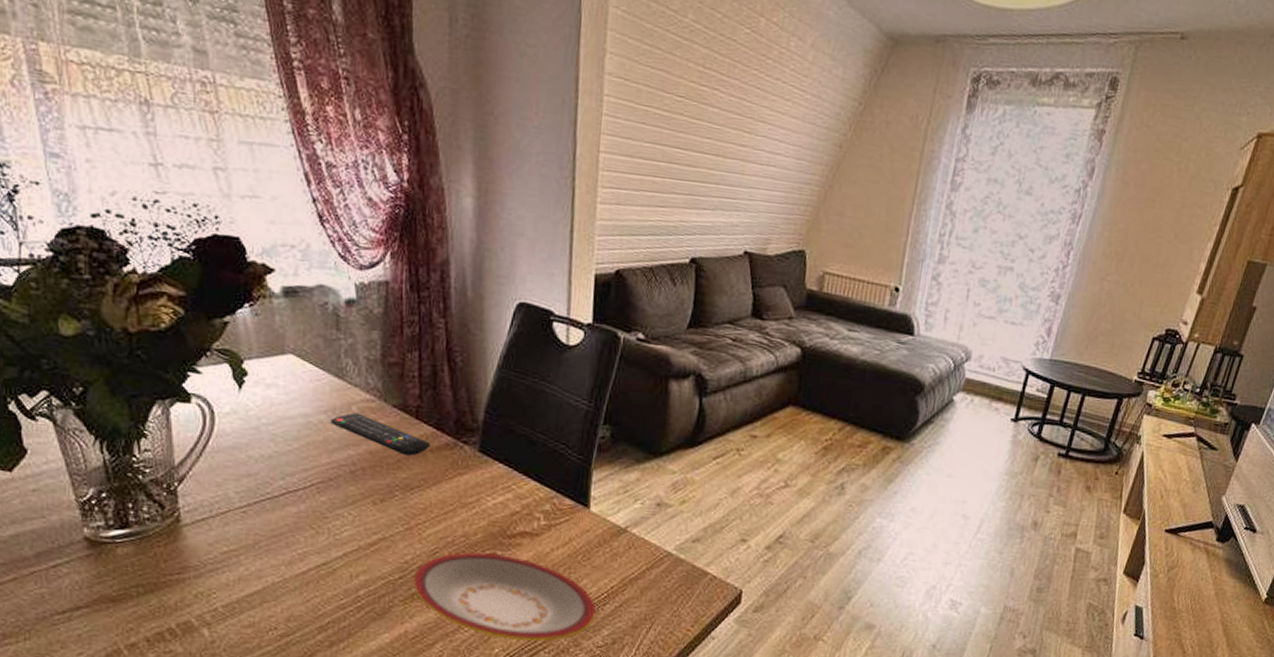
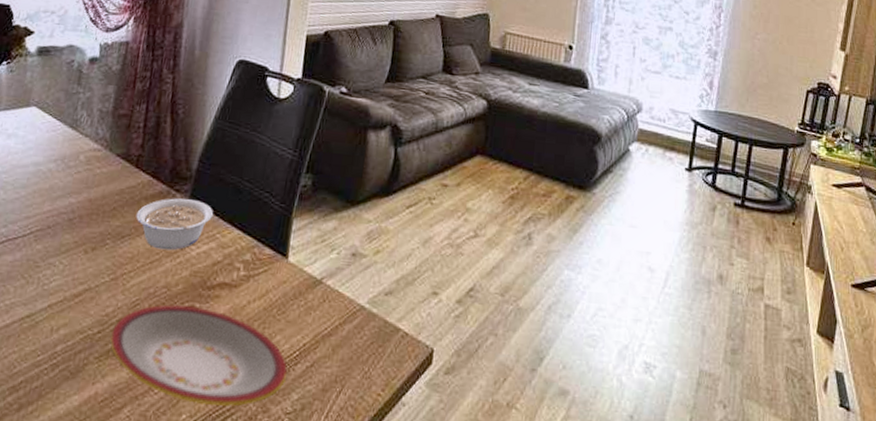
remote control: present [330,413,431,456] -> none [58,161,146,204]
legume: none [423,450,507,502] -> present [136,198,214,251]

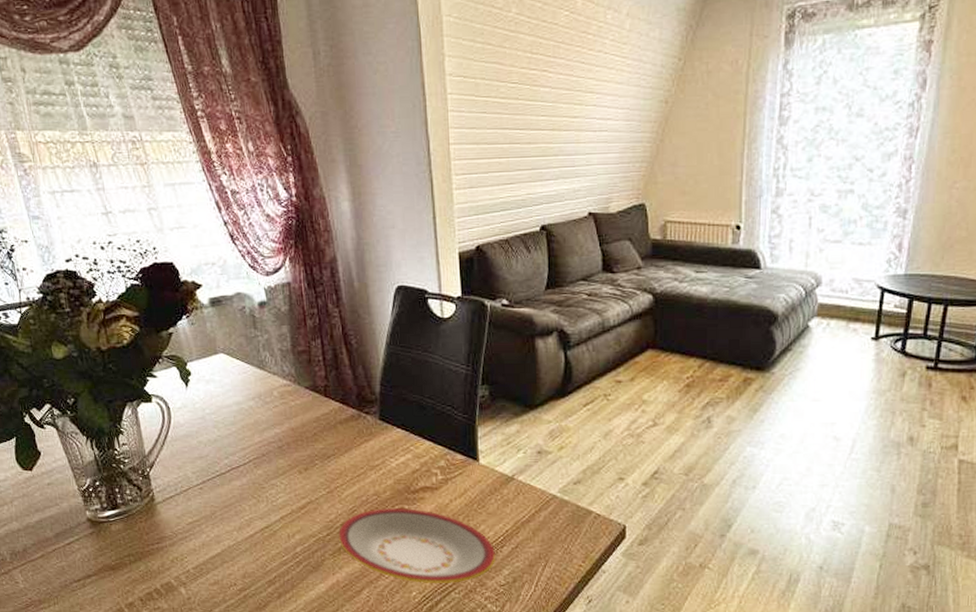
legume: present [136,198,214,251] -> none [335,419,404,464]

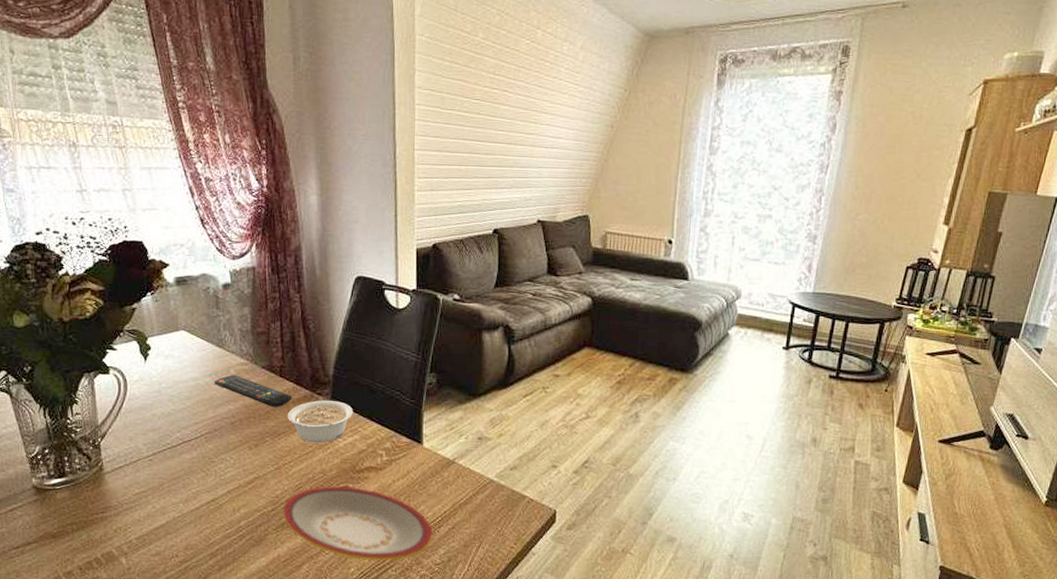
remote control: none [257,397,339,429] -> present [214,374,292,407]
legume: none [335,419,404,464] -> present [287,400,354,443]

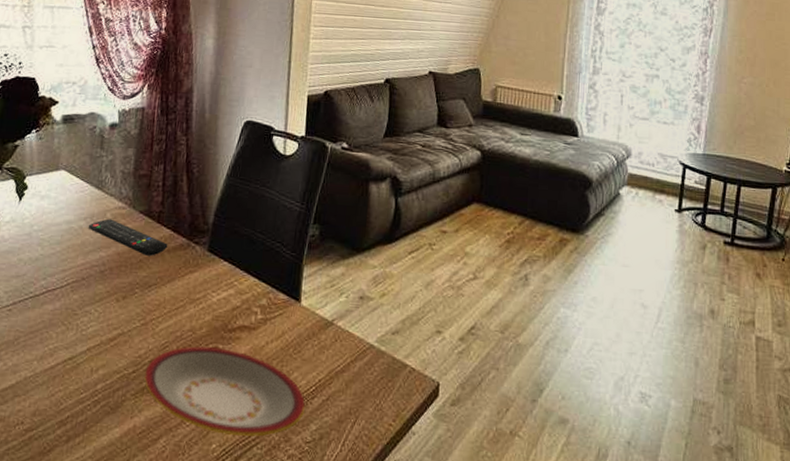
legume: present [287,400,354,443] -> none [160,250,231,298]

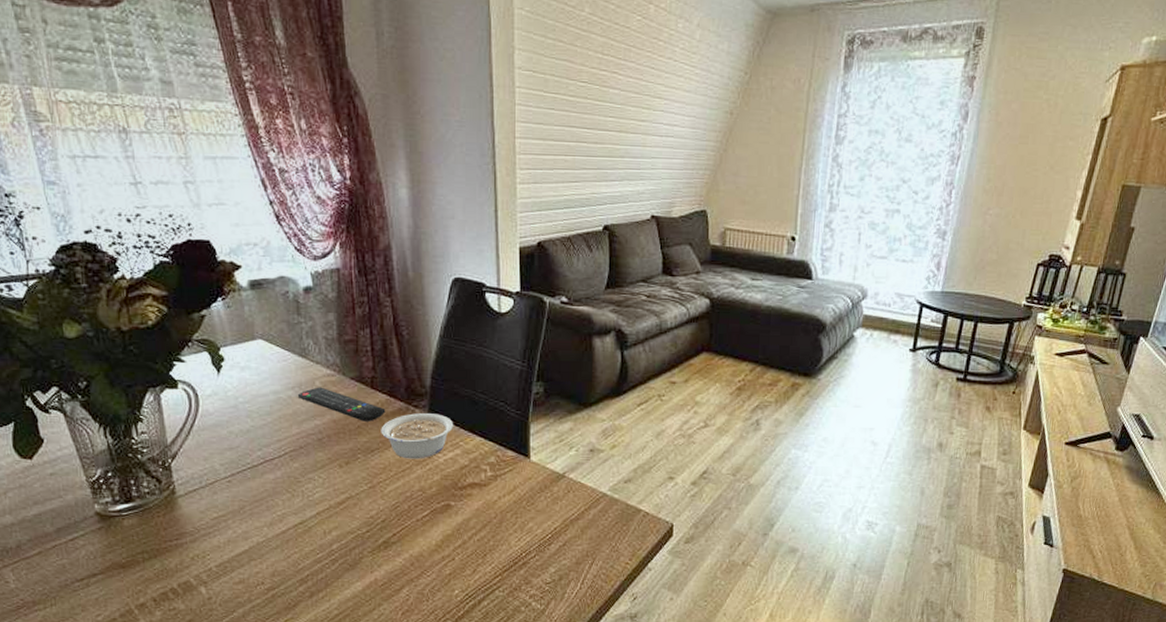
plate: present [144,346,305,437] -> none [379,504,542,582]
legume: none [160,250,231,298] -> present [381,413,454,459]

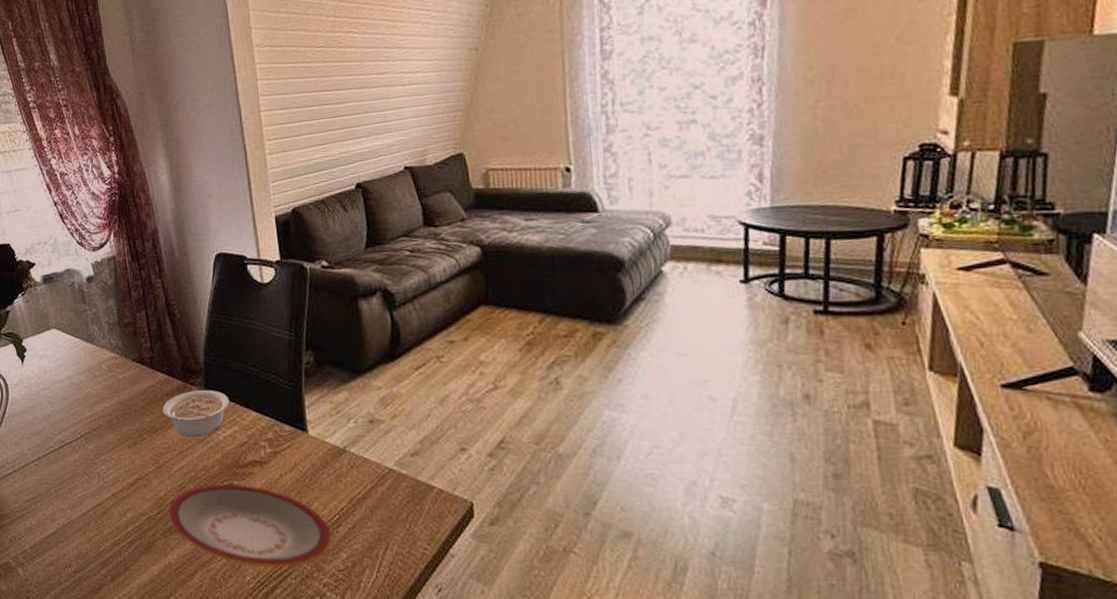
remote control: present [297,387,386,422] -> none [87,370,166,402]
plate: none [379,504,542,582] -> present [169,483,332,568]

